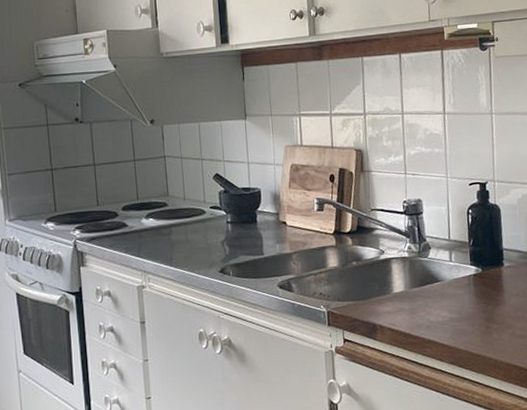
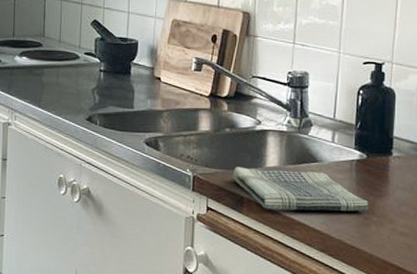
dish towel: none [363,290,490,333] -> present [232,166,369,212]

